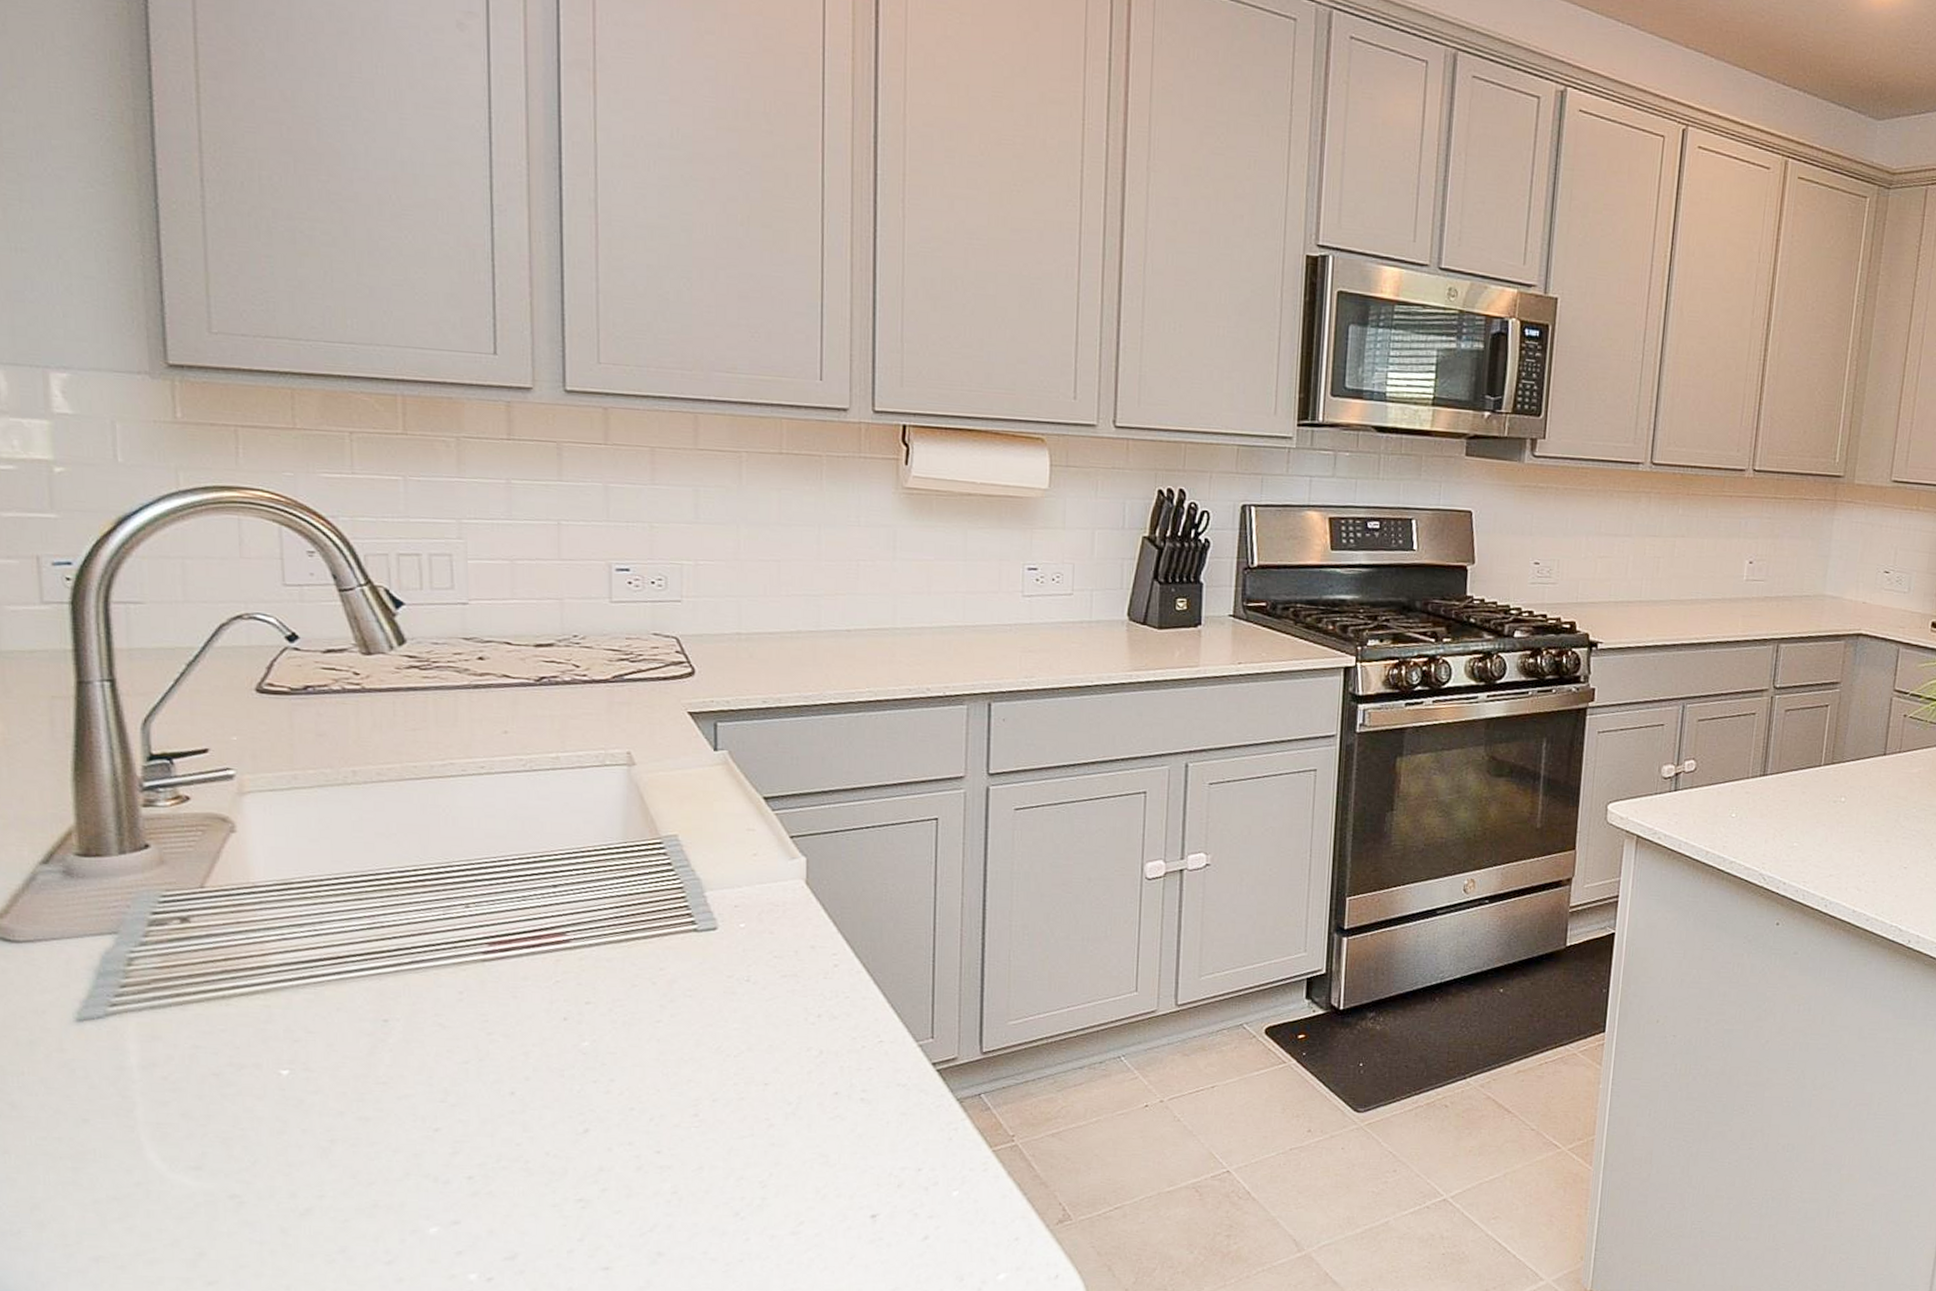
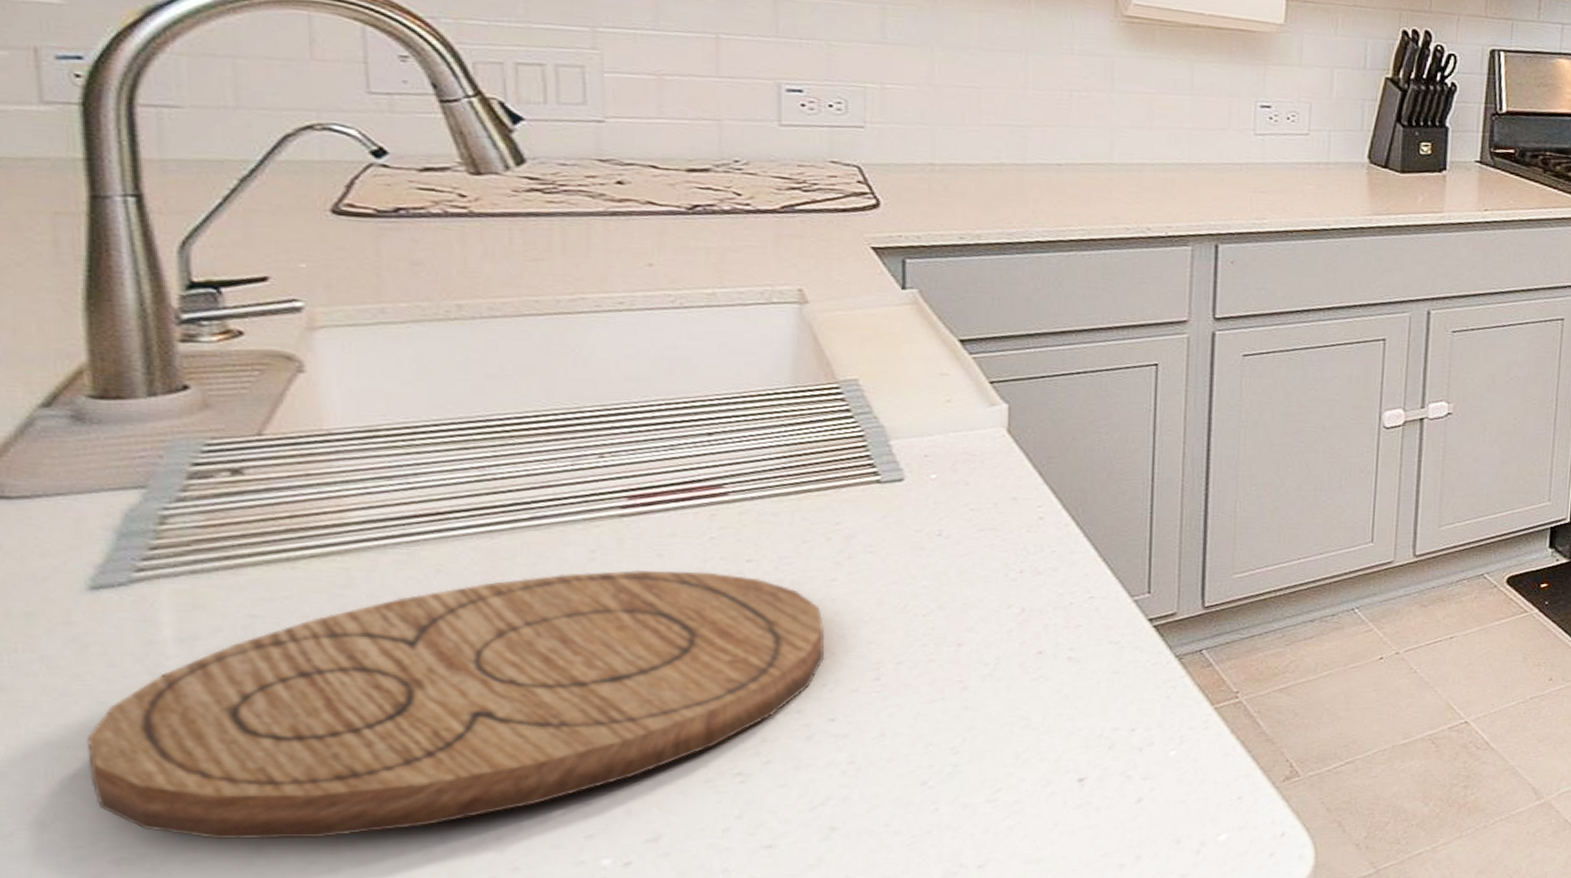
cutting board: none [74,1009,652,1245] -> present [87,569,825,840]

